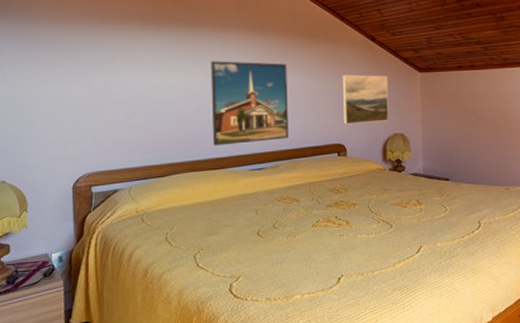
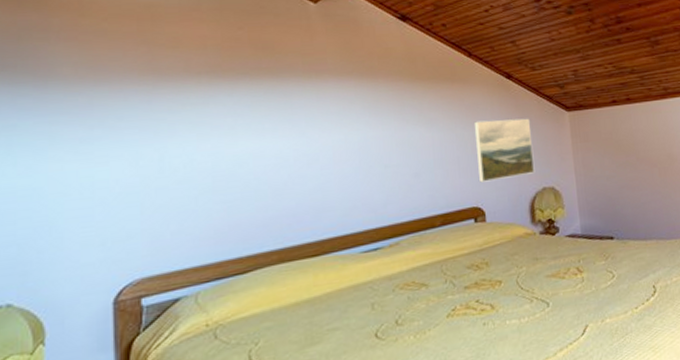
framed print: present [210,61,288,146] -> none [304,113,411,226]

